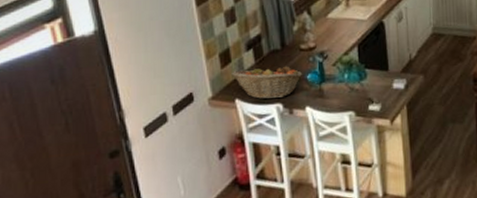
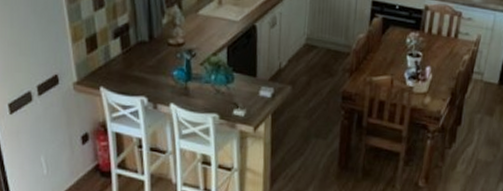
fruit basket: present [232,65,302,100] -> none [97,57,168,92]

